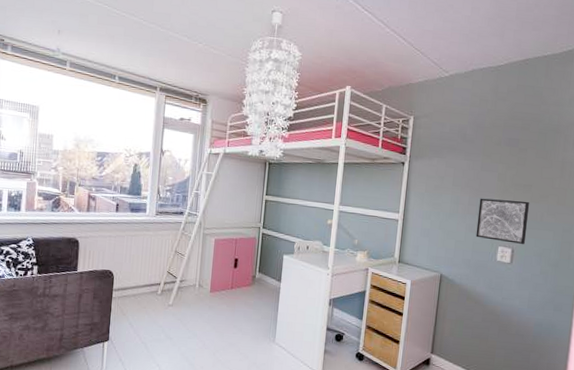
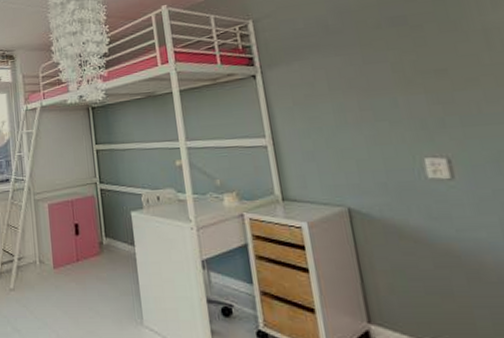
wall art: present [476,198,529,244] -> none [373,90,466,151]

